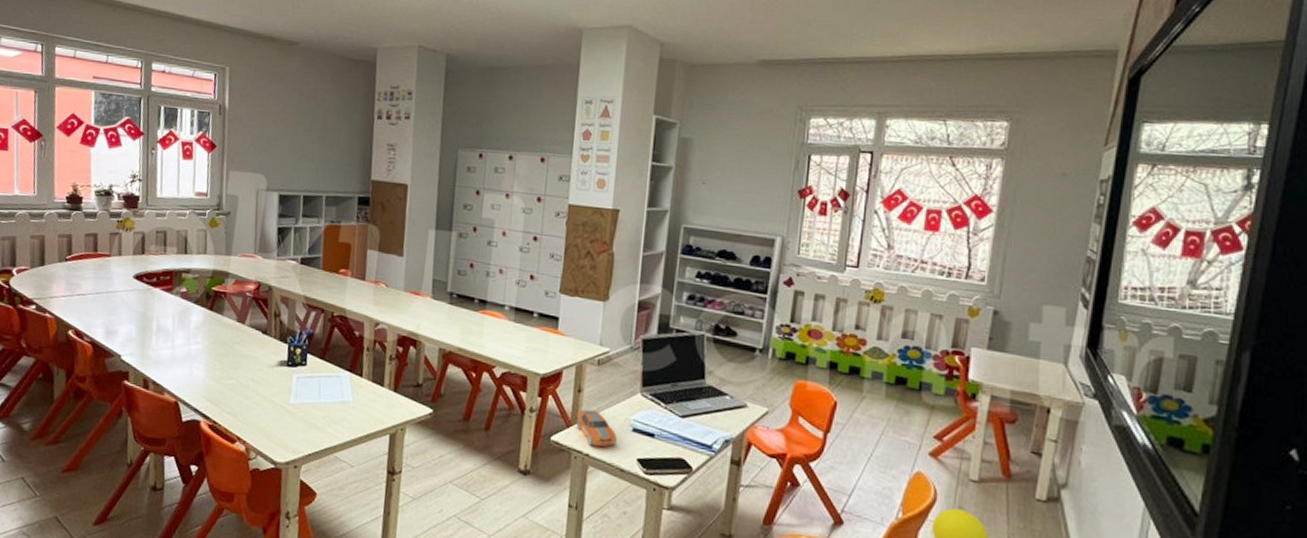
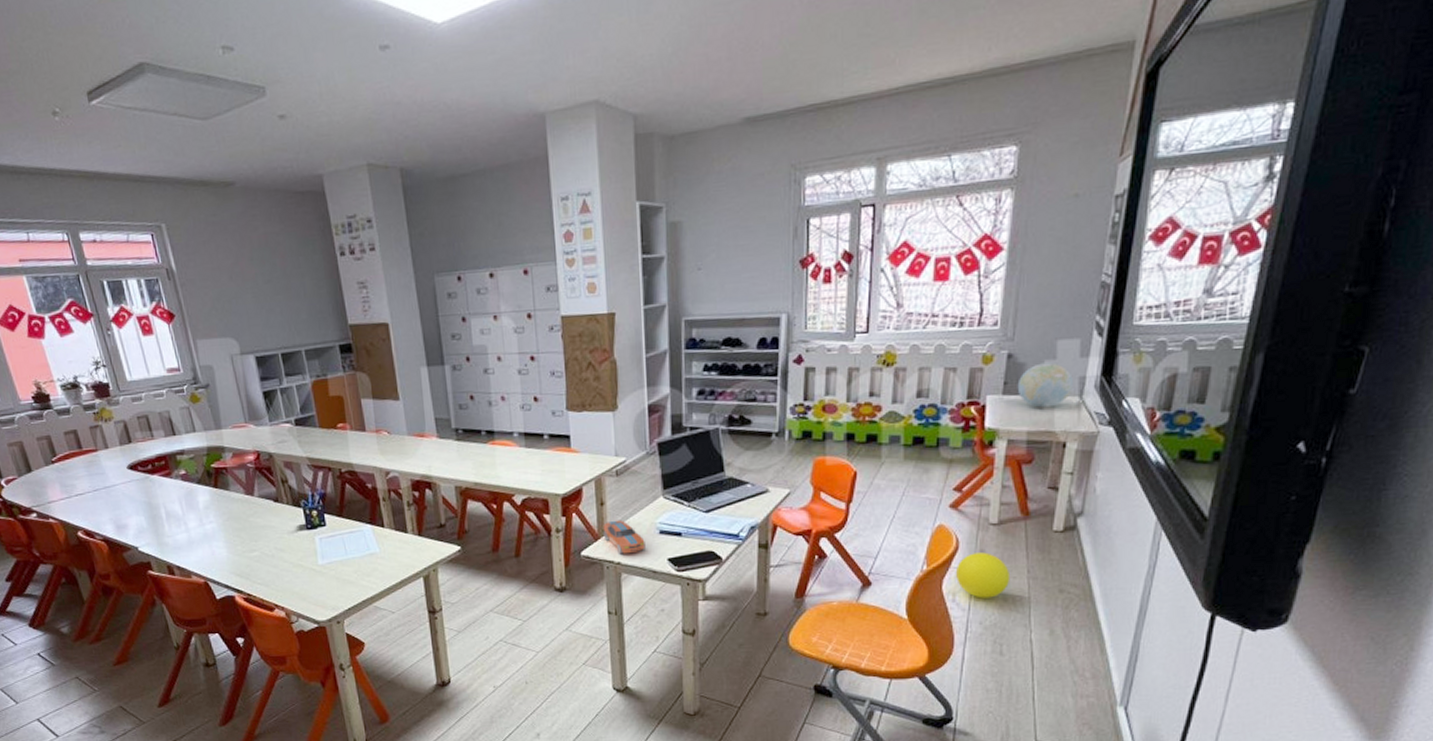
globe: none [1002,324,1059,370] -> present [1017,362,1074,408]

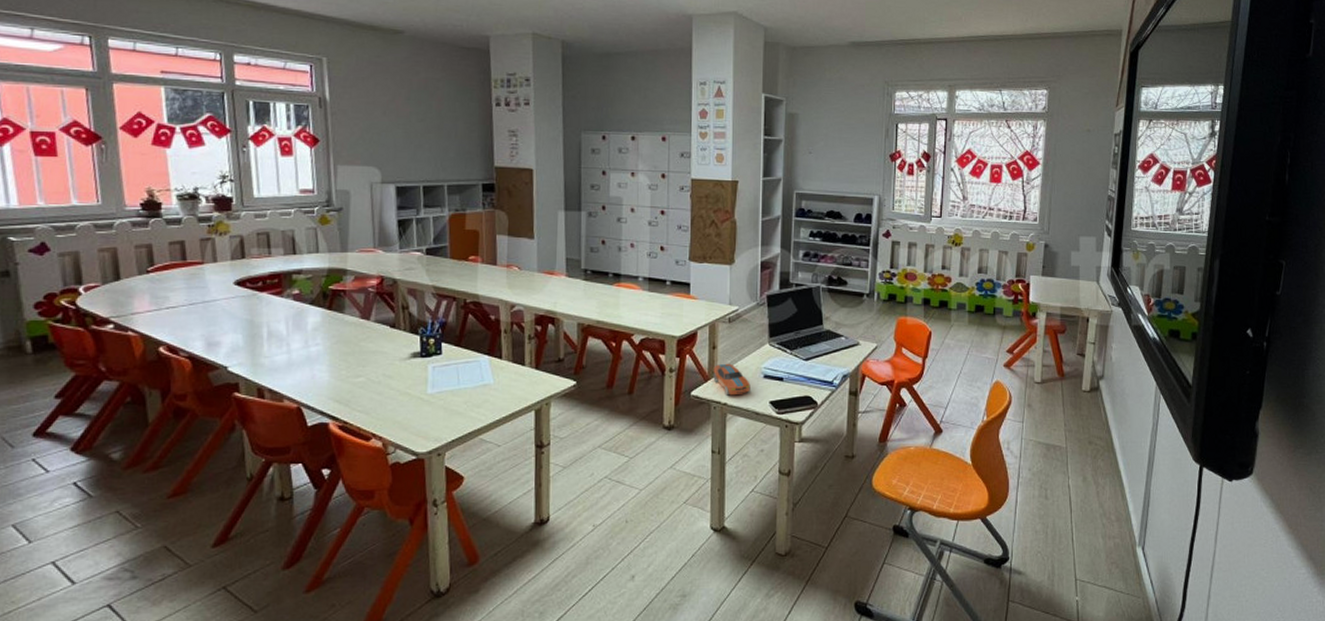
ball: present [955,552,1011,599] -> none [1009,407,1052,447]
globe: present [1017,362,1074,408] -> none [1052,253,1093,289]

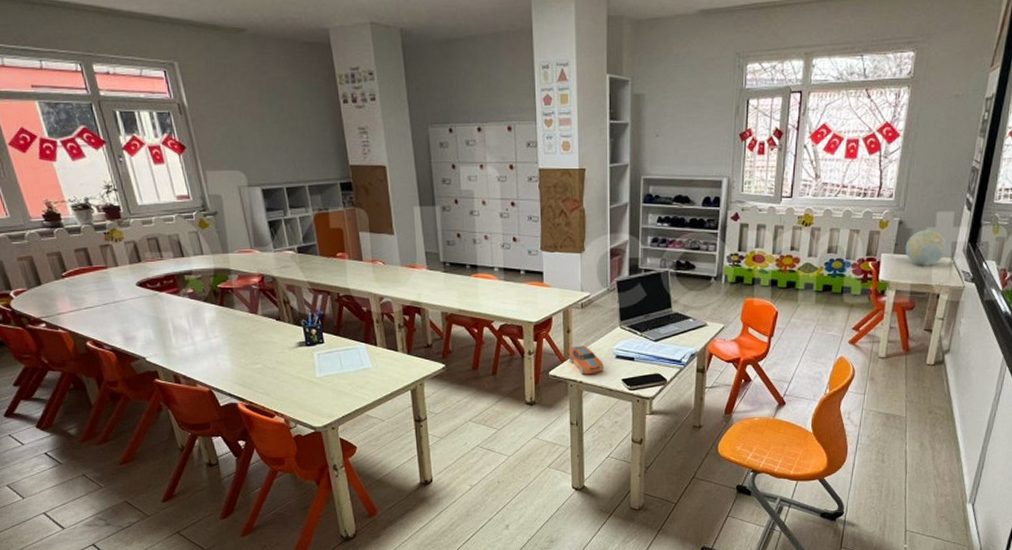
globe: none [1052,253,1093,289] -> present [905,229,948,266]

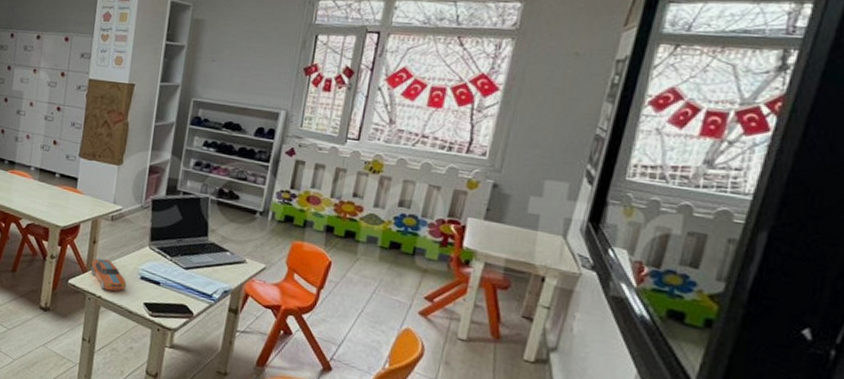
globe: present [905,229,948,266] -> none [499,198,559,241]

